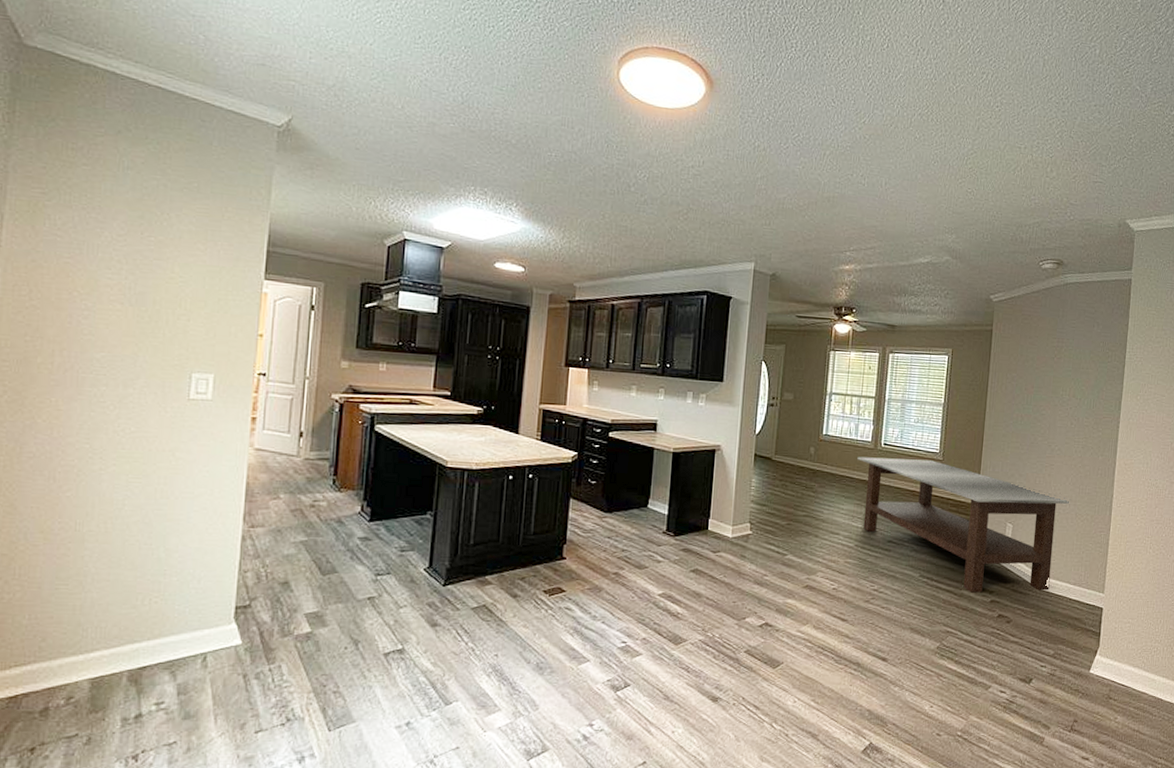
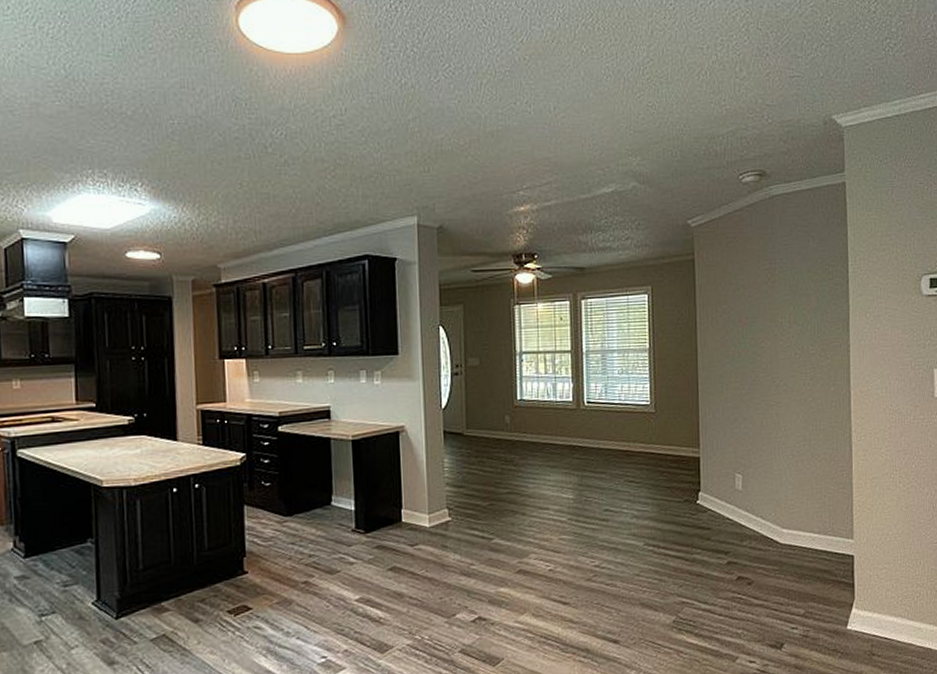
coffee table: present [857,456,1071,593] -> none [559,414,805,556]

